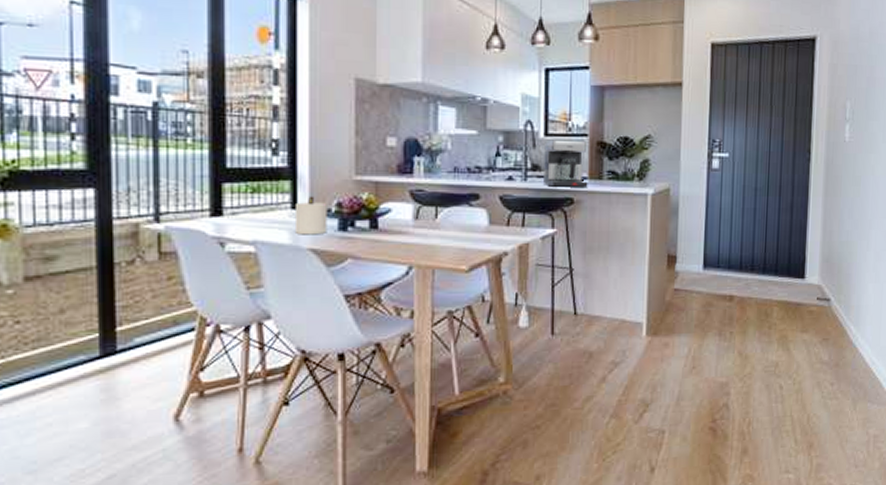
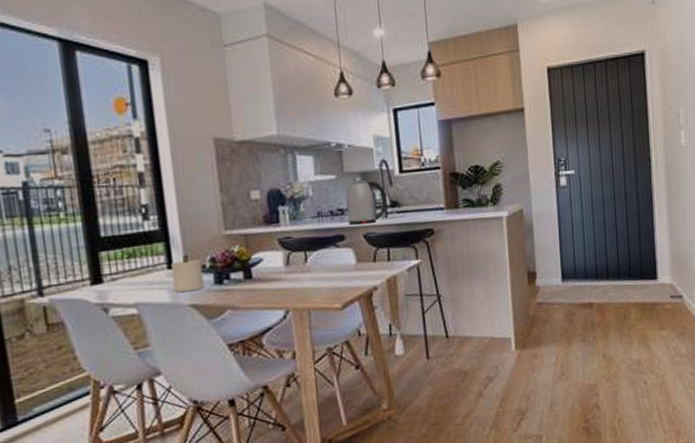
kettle: none [484,138,528,186] -> present [345,179,387,227]
coffee maker: present [544,139,588,189] -> none [400,173,446,221]

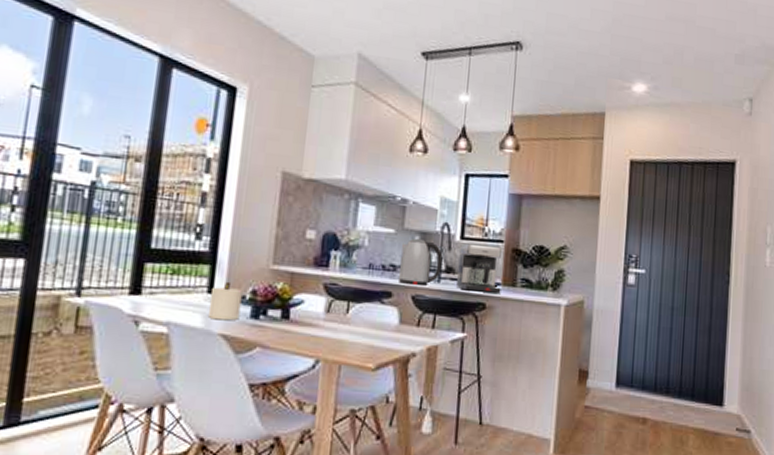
coffee maker: none [400,173,446,221] -> present [457,243,502,295]

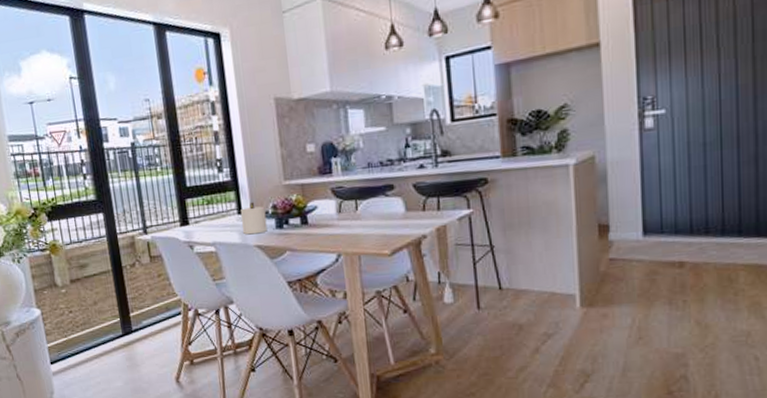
kettle: present [398,238,443,287] -> none [395,129,437,176]
coffee maker: present [457,243,502,295] -> none [452,120,502,170]

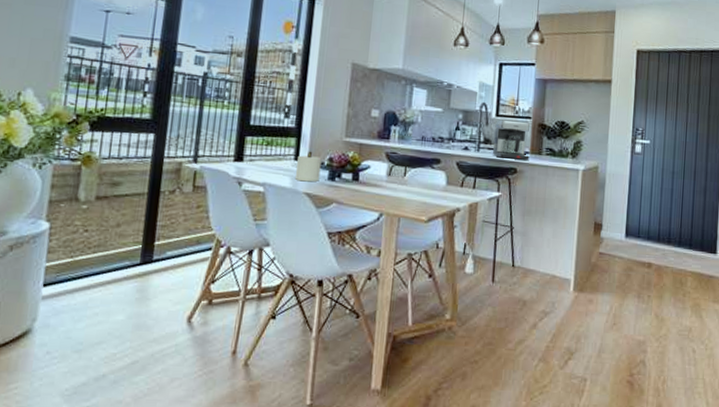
coffee maker: none [452,120,502,170] -> present [493,119,530,161]

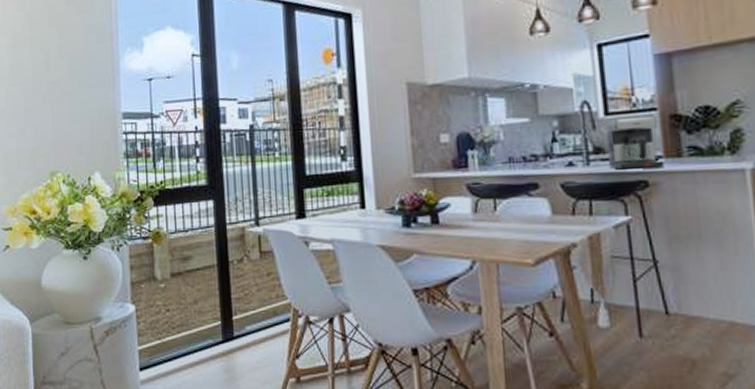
candle: present [294,151,322,182] -> none [364,195,393,233]

